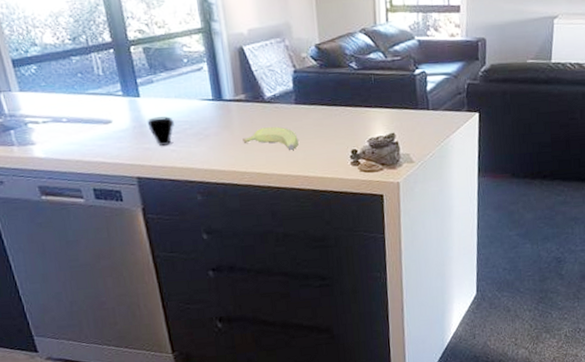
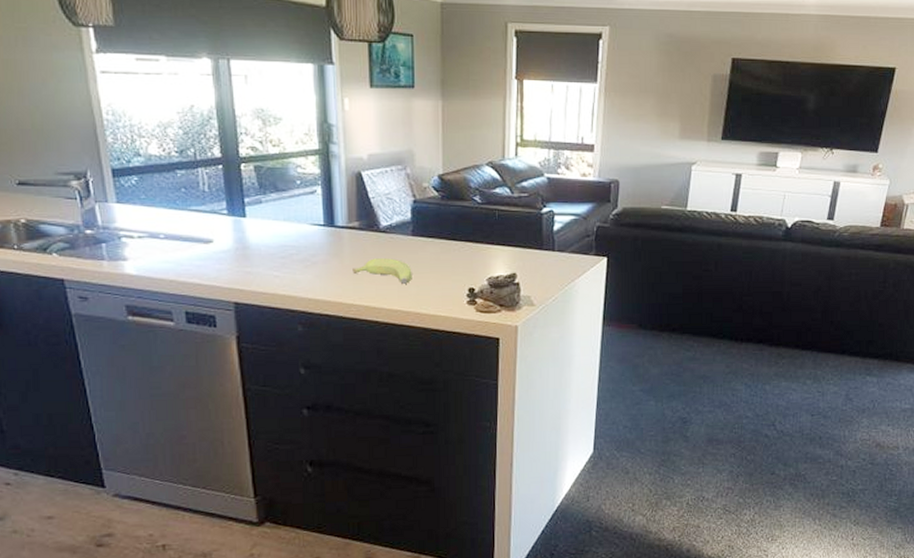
cup: present [147,116,174,146] -> none [251,240,280,270]

